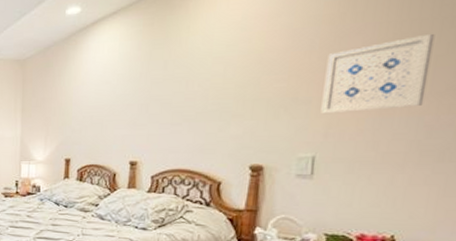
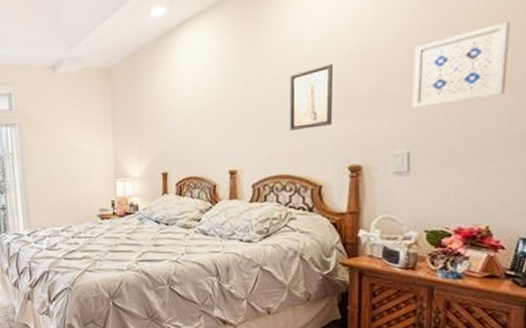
wall art: none [192,66,241,128] -> present [289,63,333,131]

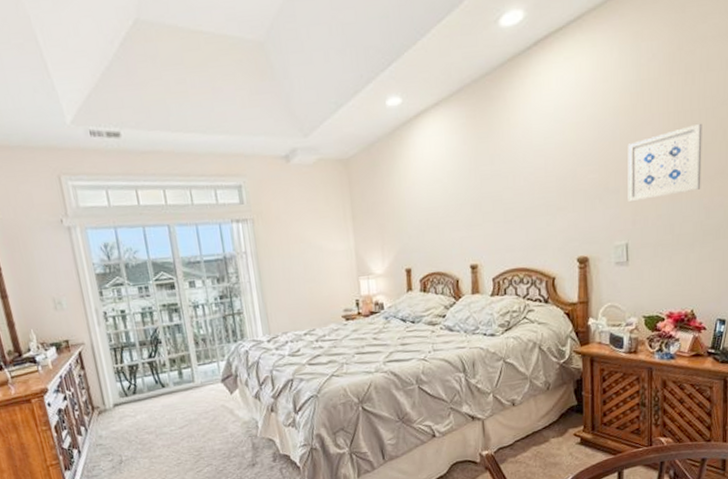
wall art: present [289,63,333,131] -> none [522,158,561,224]

